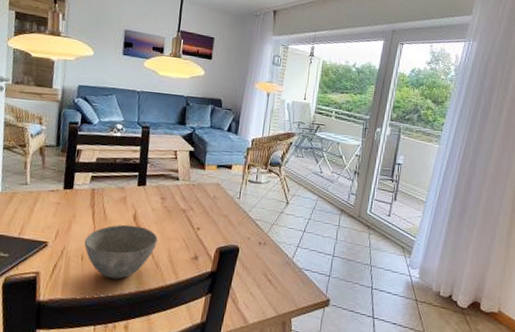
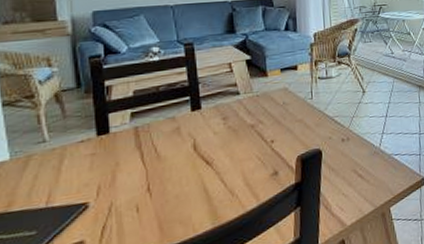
bowl: present [84,224,158,279] -> none [136,155,228,223]

